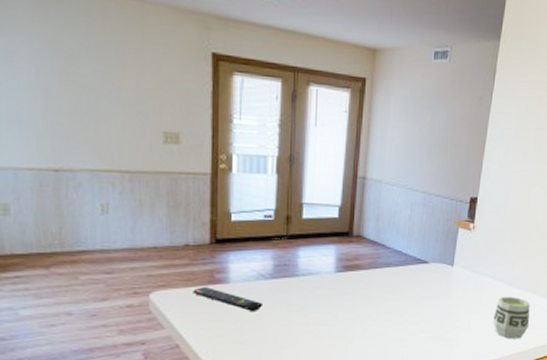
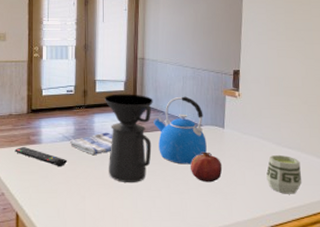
dish towel: none [266,269,322,298] -> present [69,132,113,156]
coffee maker: none [313,221,373,329] -> present [105,94,153,182]
kettle: none [371,227,432,308] -> present [152,96,207,165]
fruit: none [411,293,447,328] -> present [191,152,223,183]

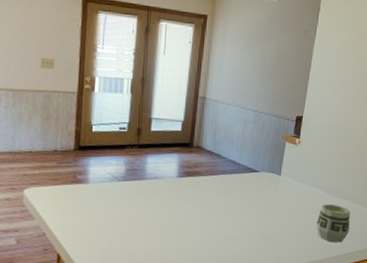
remote control: present [15,147,68,166] -> none [59,186,116,208]
dish towel: present [69,132,113,156] -> none [118,174,166,198]
coffee maker: present [105,94,153,182] -> none [159,134,211,227]
kettle: present [152,96,207,165] -> none [208,140,262,211]
fruit: present [191,152,223,183] -> none [243,198,275,229]

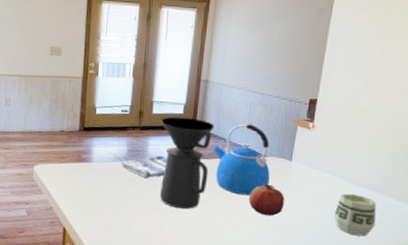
dish towel: none [118,174,166,198] -> present [121,155,168,179]
coffee maker: none [159,134,211,227] -> present [160,116,214,209]
kettle: none [208,140,262,211] -> present [211,124,270,196]
fruit: none [243,198,275,229] -> present [249,183,285,217]

